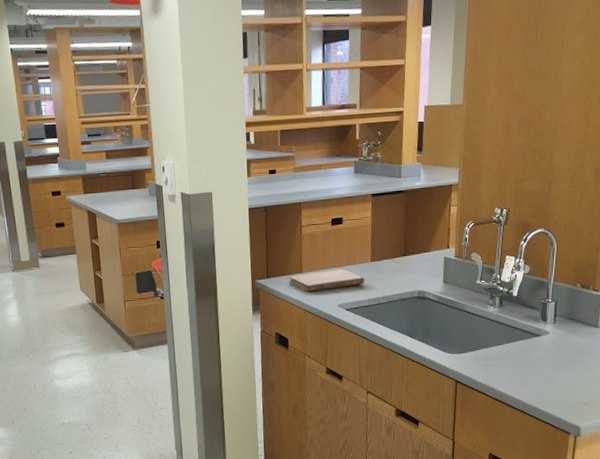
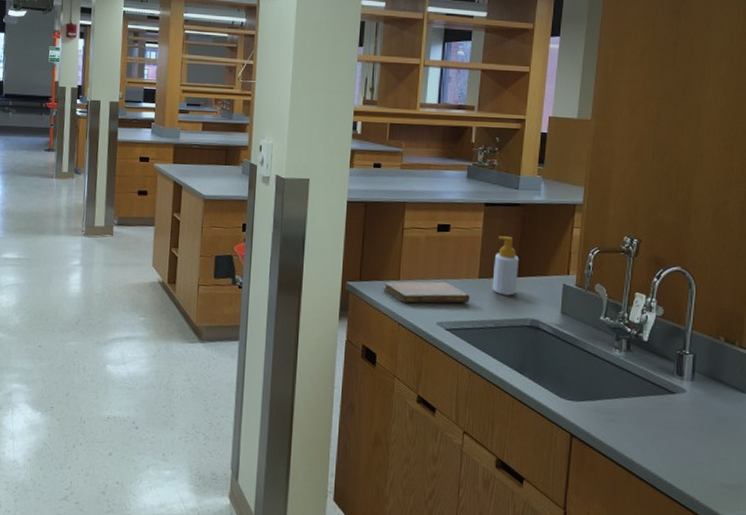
soap bottle: none [383,222,406,274] -> present [492,236,520,296]

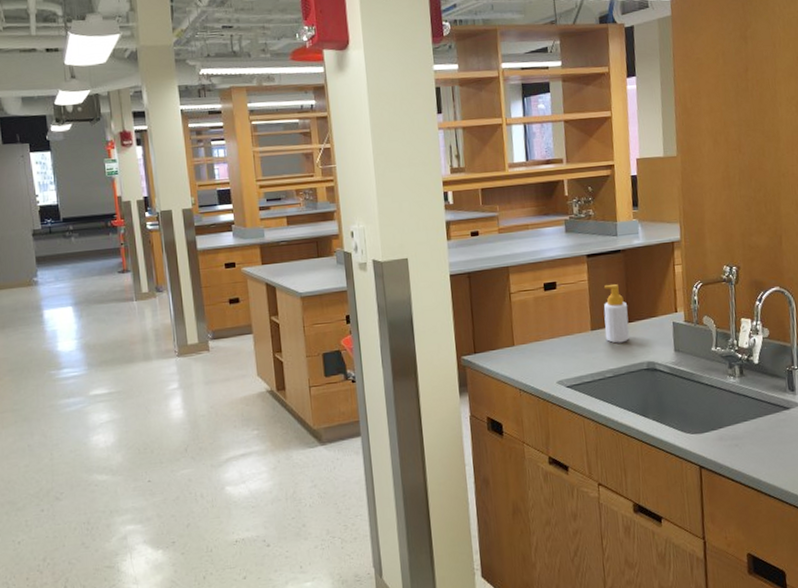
notebook: present [383,281,470,304] -> none [499,339,586,368]

